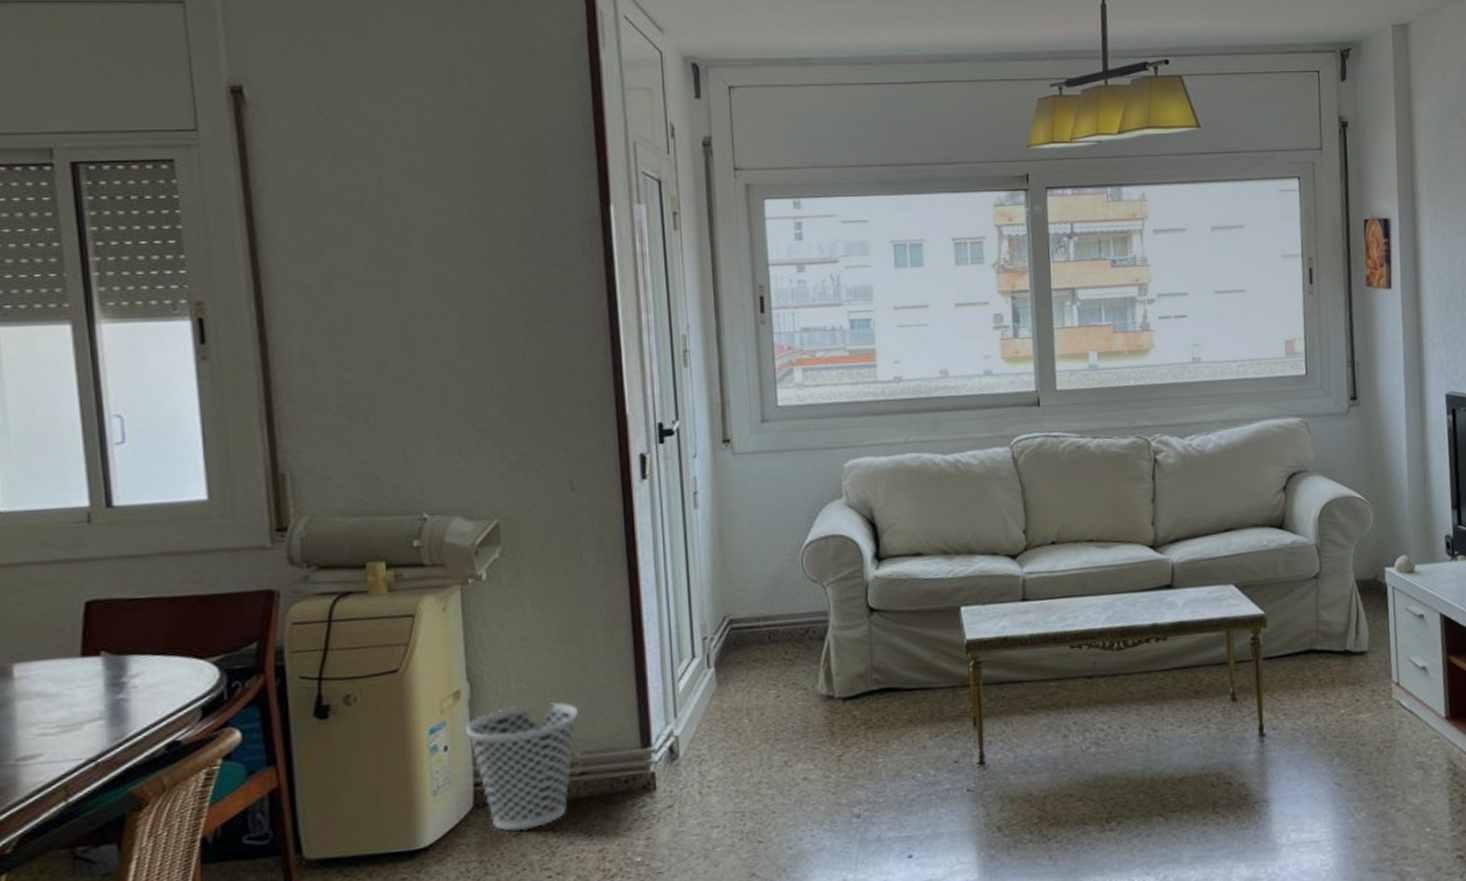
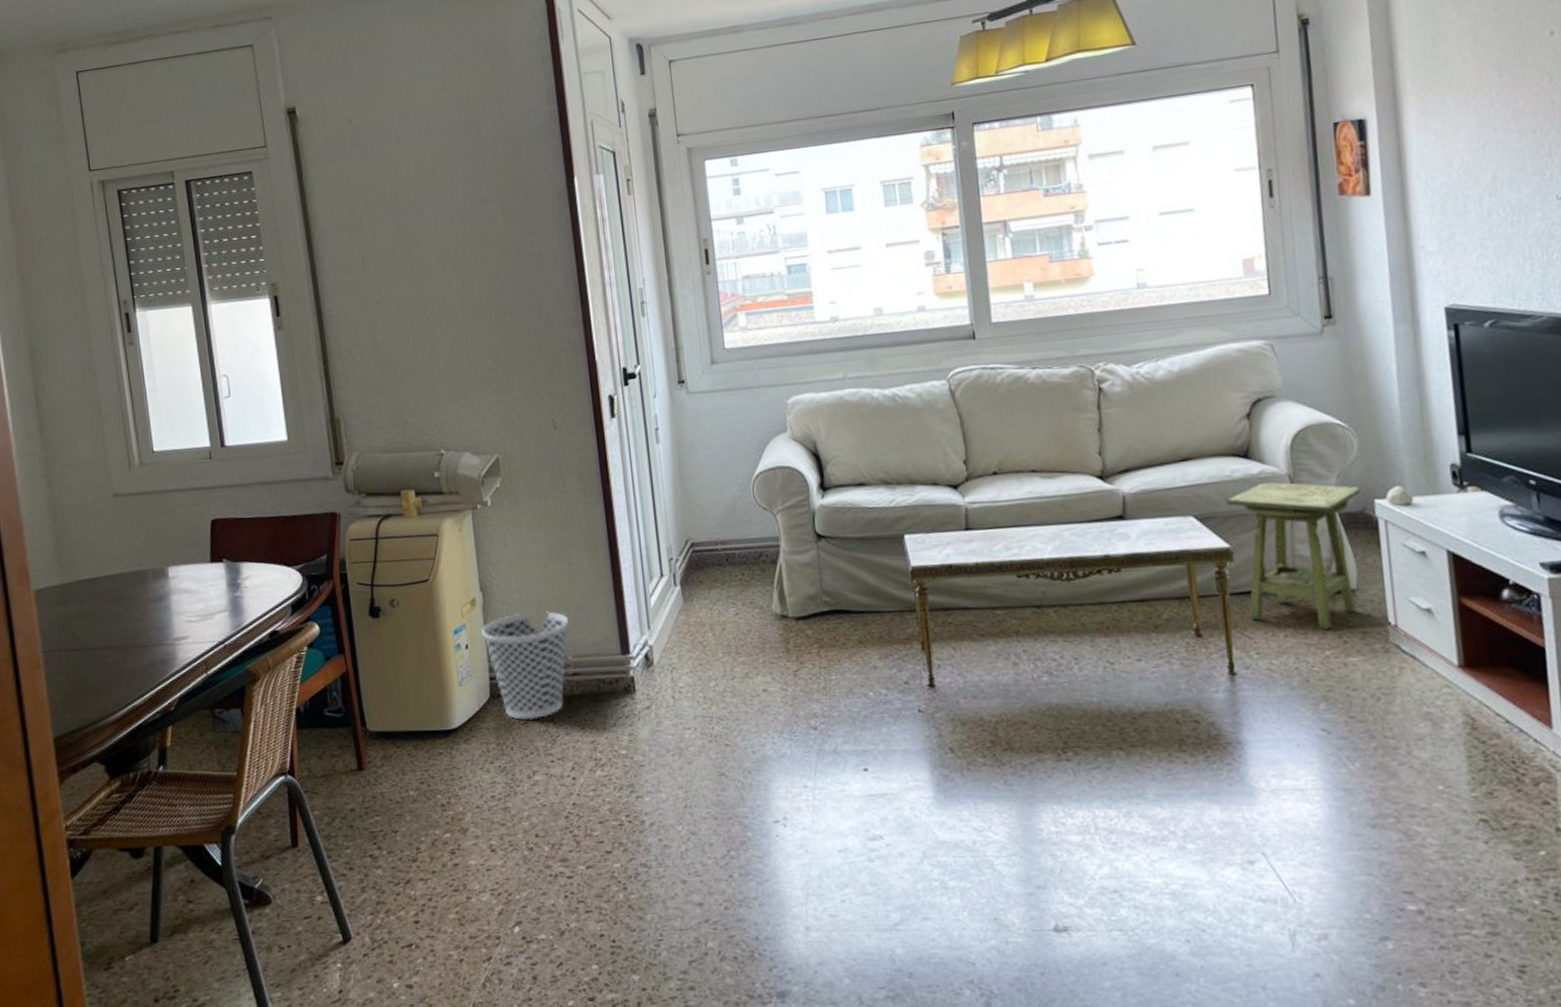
side table: none [1262,551,1374,690] -> present [1225,481,1361,630]

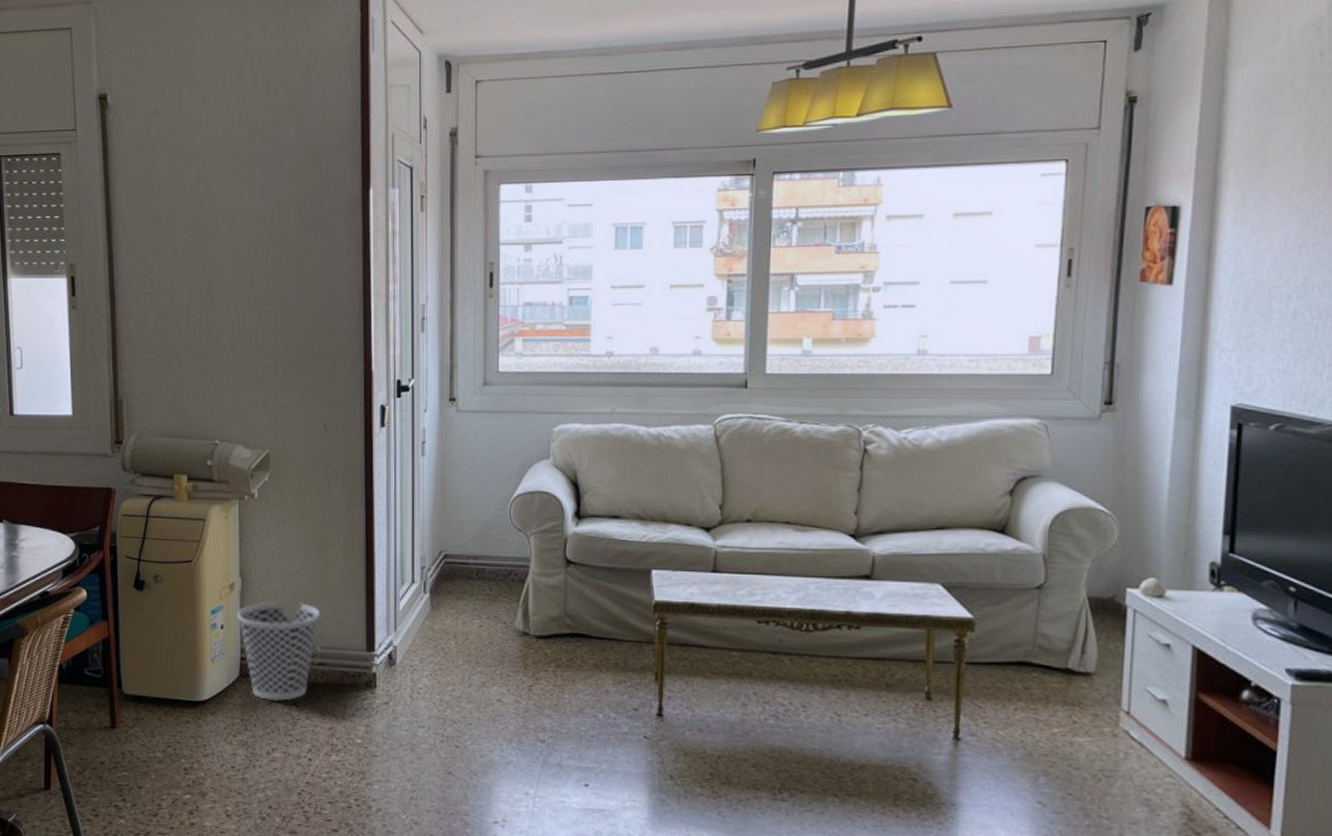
side table: present [1225,481,1361,630] -> none [975,559,1114,708]

